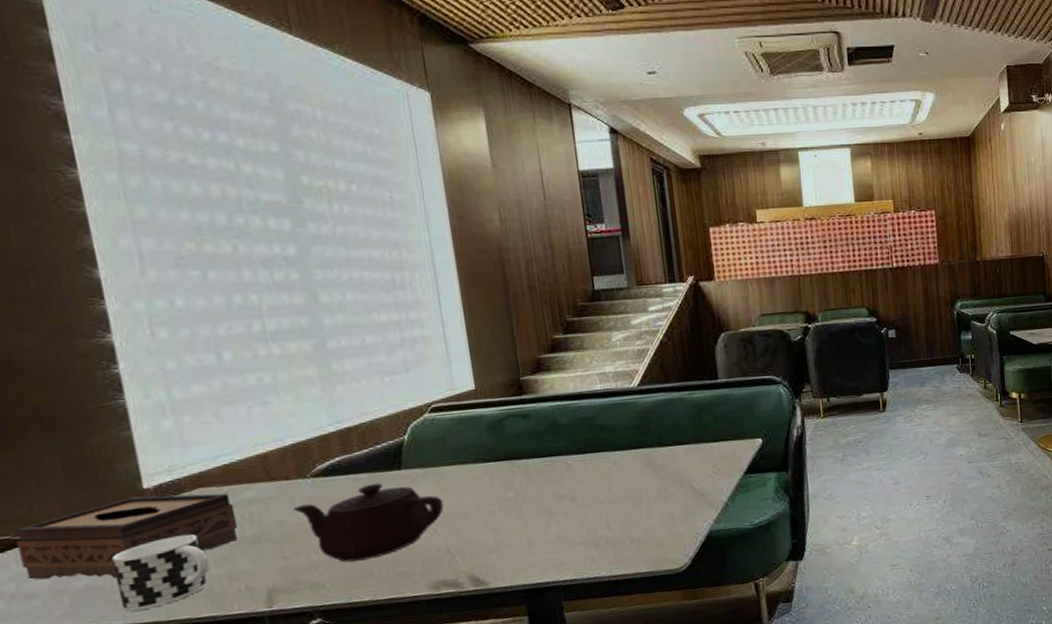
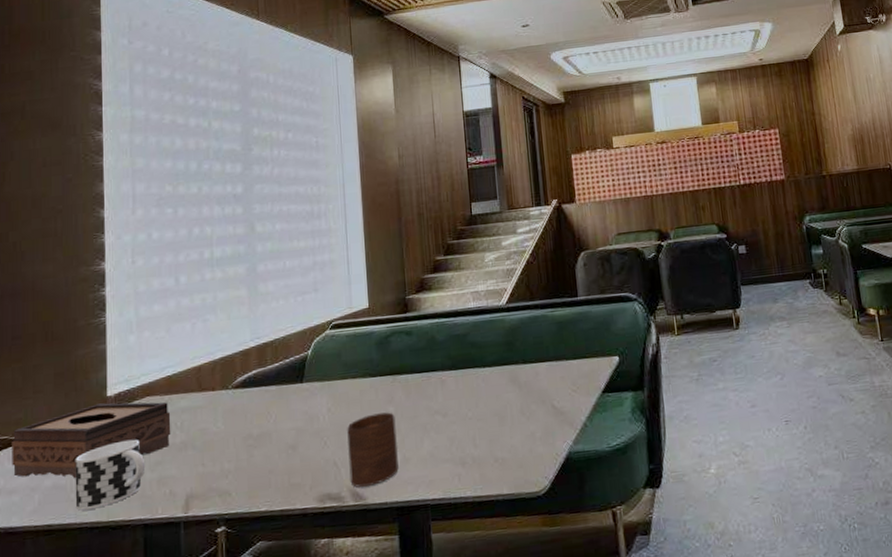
teapot: present [293,483,444,562] -> none [214,395,335,472]
cup: none [459,498,523,573] -> present [347,412,399,488]

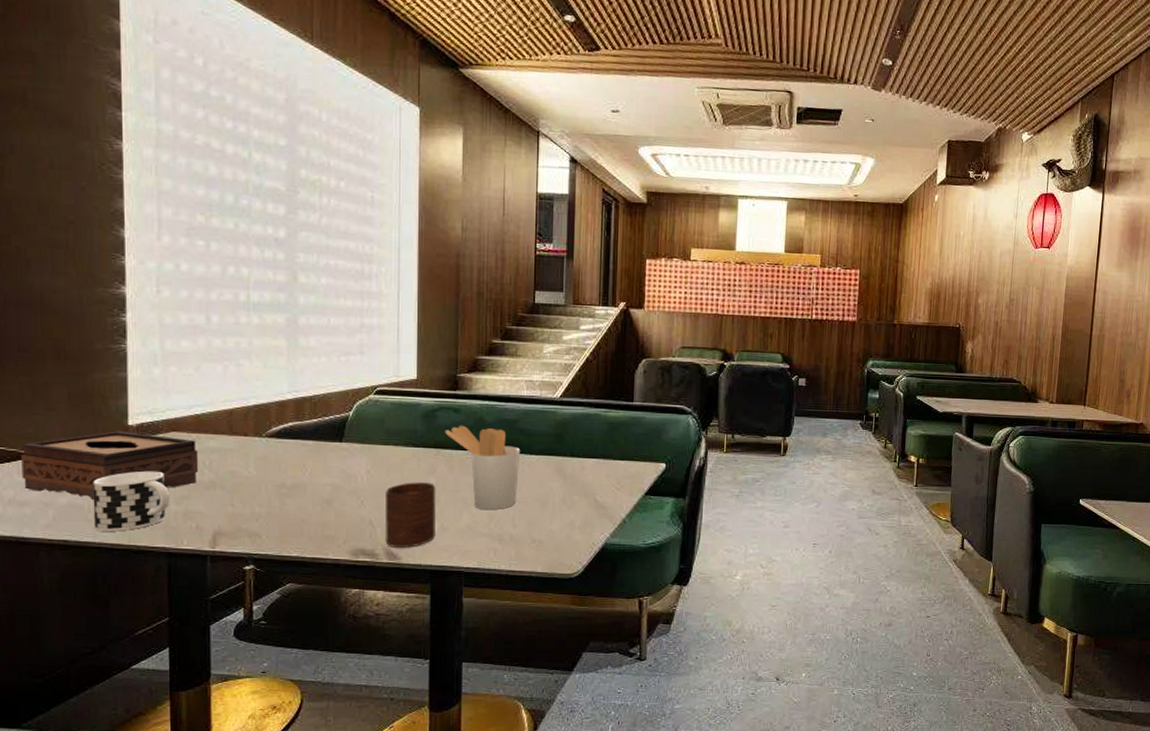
utensil holder: none [399,345,475,434] -> present [445,425,521,511]

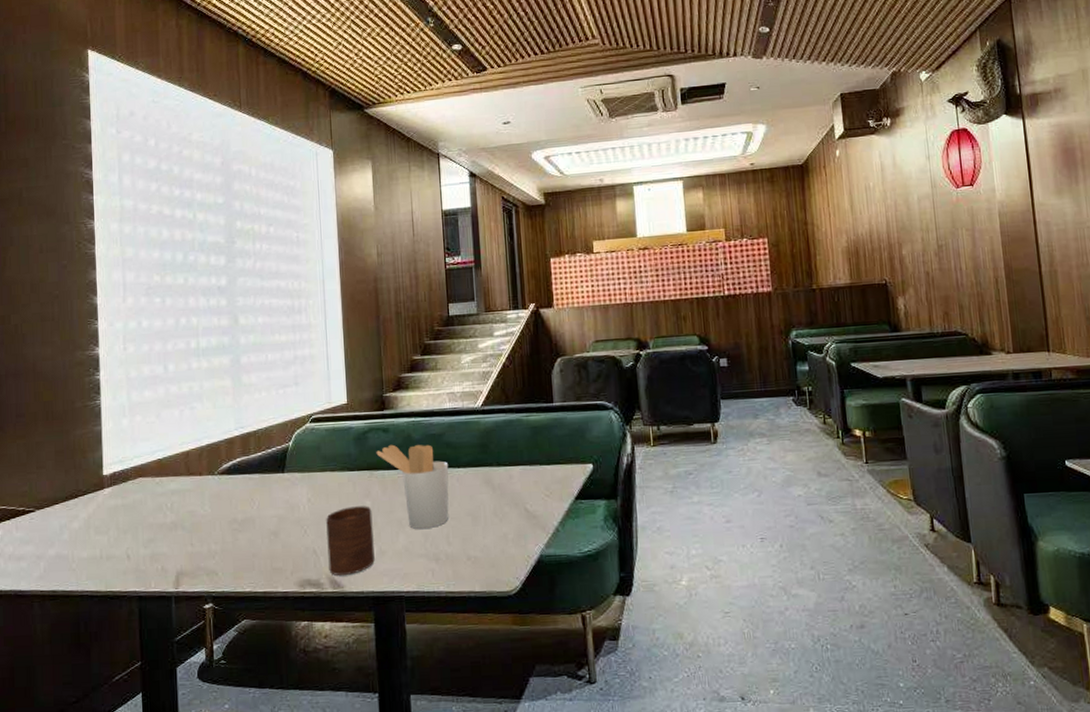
tissue box: present [21,431,199,501] -> none [19,481,162,550]
cup: present [92,470,170,532] -> none [75,516,139,580]

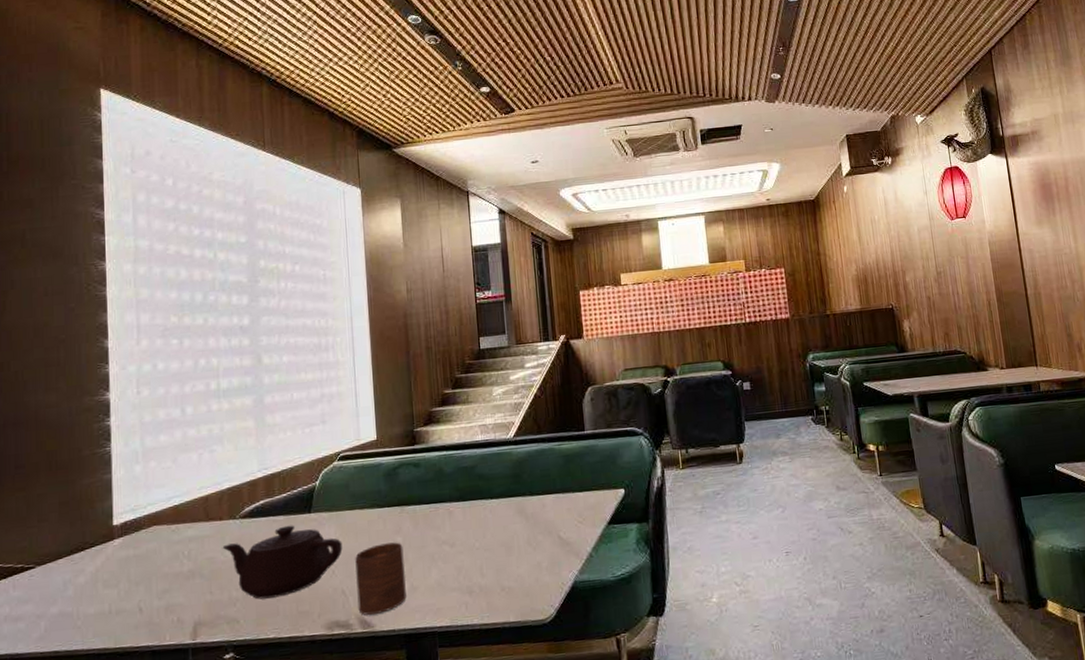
teapot: none [202,483,314,554] -> present [222,525,343,600]
utensil holder: present [376,444,449,530] -> none [407,477,482,563]

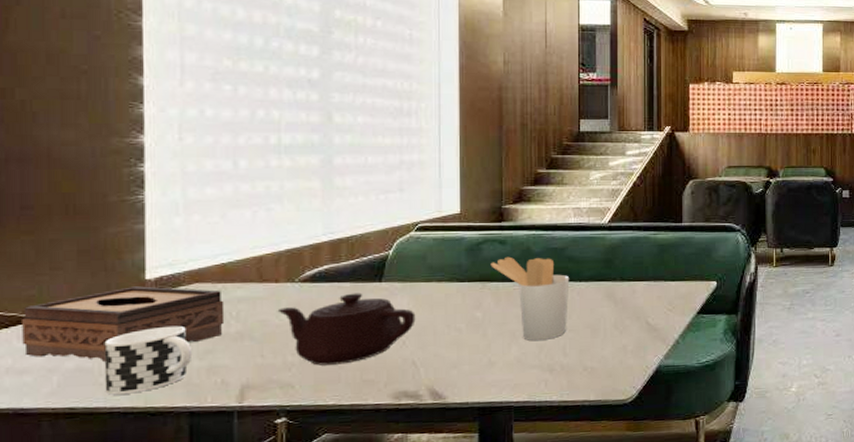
tissue box: none [17,531,179,607] -> present [22,286,225,363]
cup: none [81,567,153,637] -> present [104,325,193,395]
cup: present [355,542,406,615] -> none [429,317,483,387]
utensil holder: none [407,477,482,563] -> present [490,256,570,341]

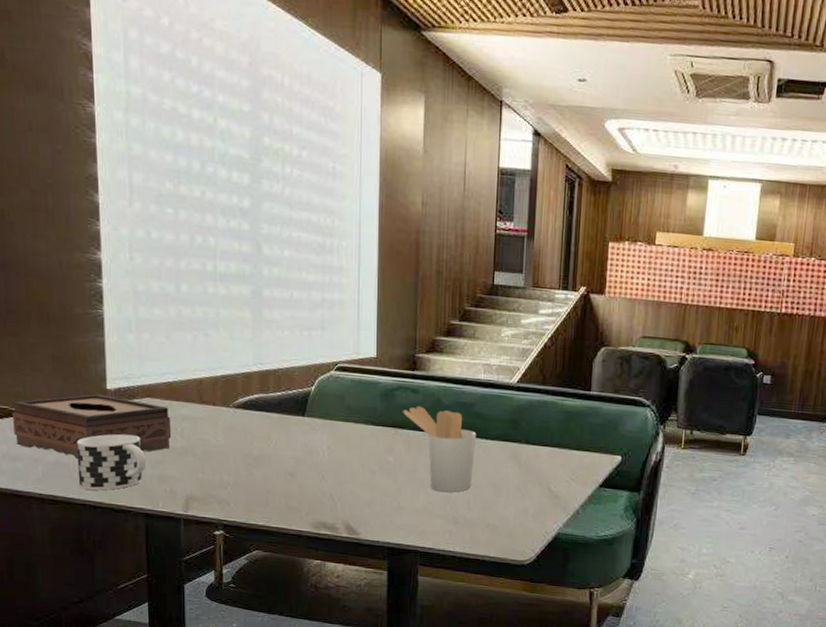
teapot: present [277,293,416,366] -> none [215,423,334,490]

